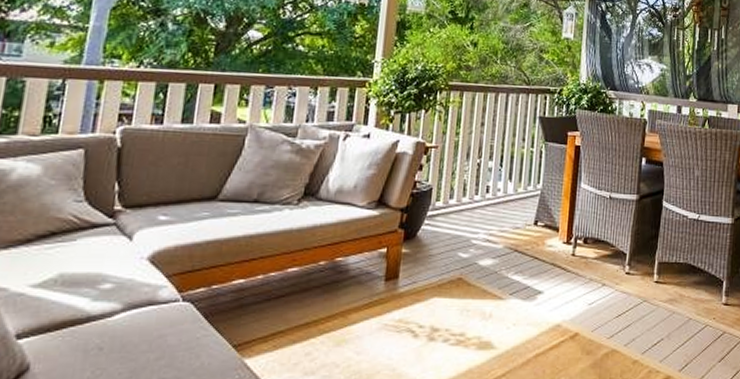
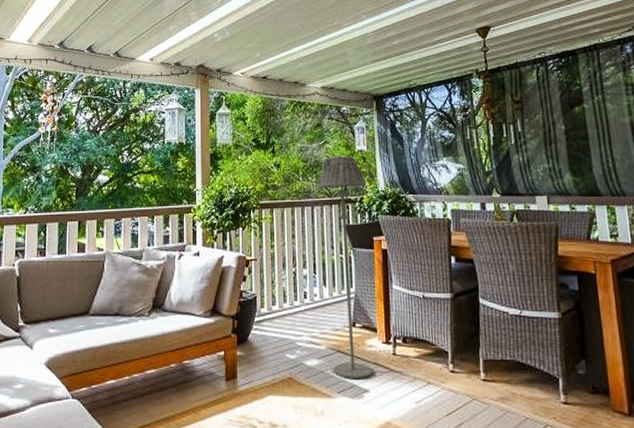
floor lamp: none [508,41,568,281] -> present [318,156,373,380]

